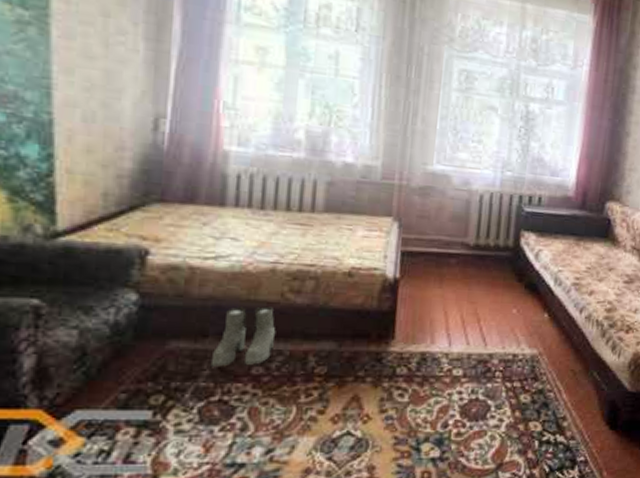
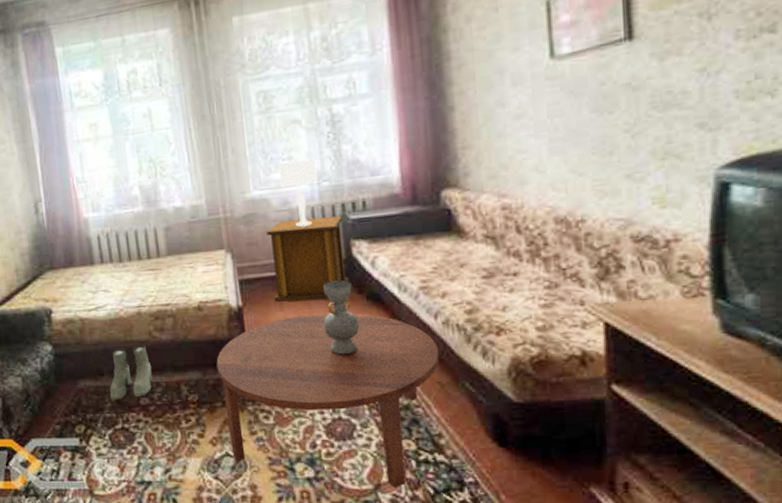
coffee table: none [354,295,578,468] -> present [216,312,440,488]
side table: none [434,200,518,284] -> present [266,215,350,302]
table lamp: none [465,144,504,210] -> present [278,159,318,227]
decorative vase: none [478,266,514,338] -> present [323,280,360,355]

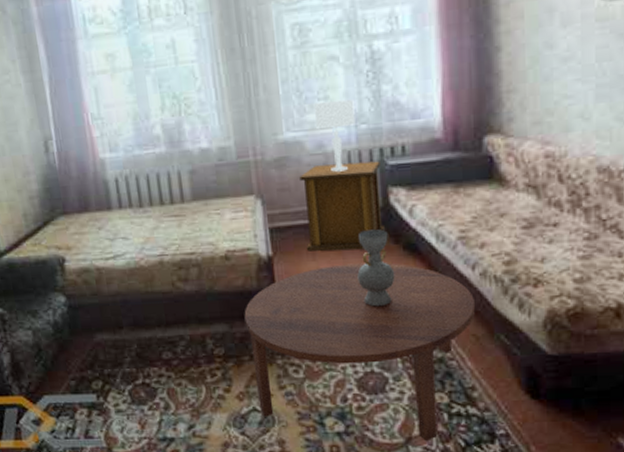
boots: present [109,345,153,400] -> none [129,296,176,354]

